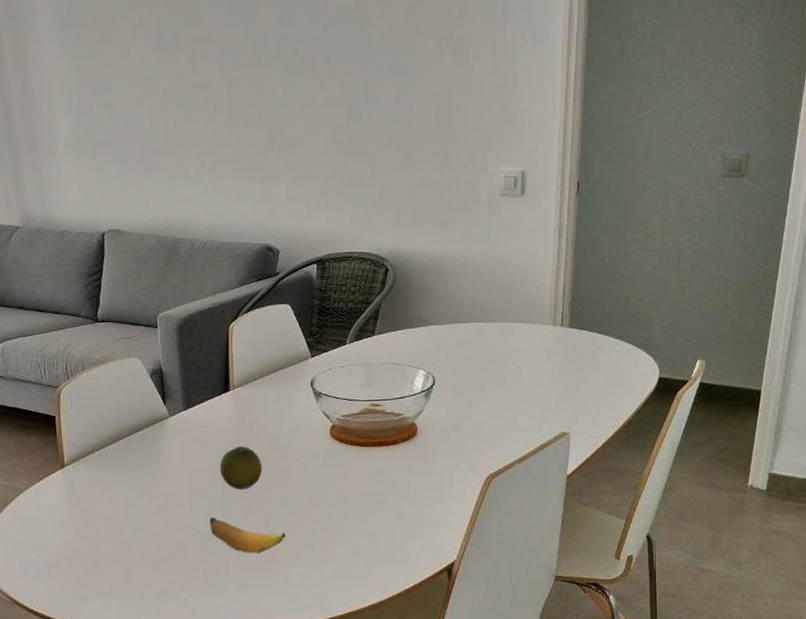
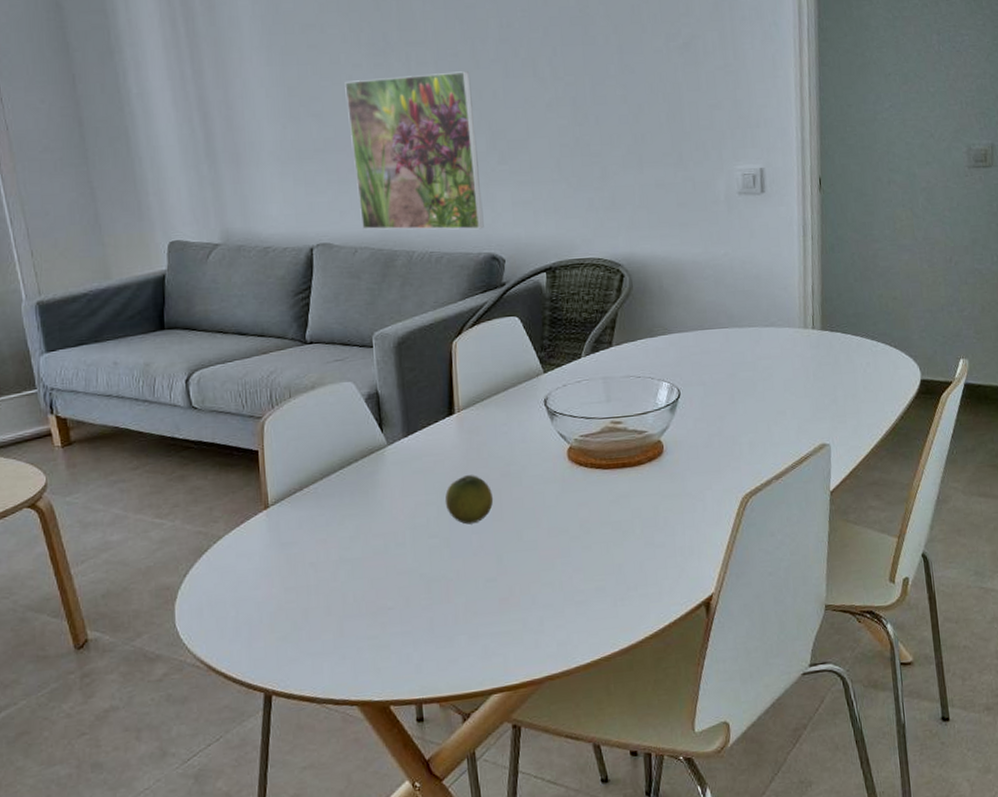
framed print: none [134,68,261,221] -> present [345,71,484,230]
banana: present [209,517,286,554] -> none [435,557,523,597]

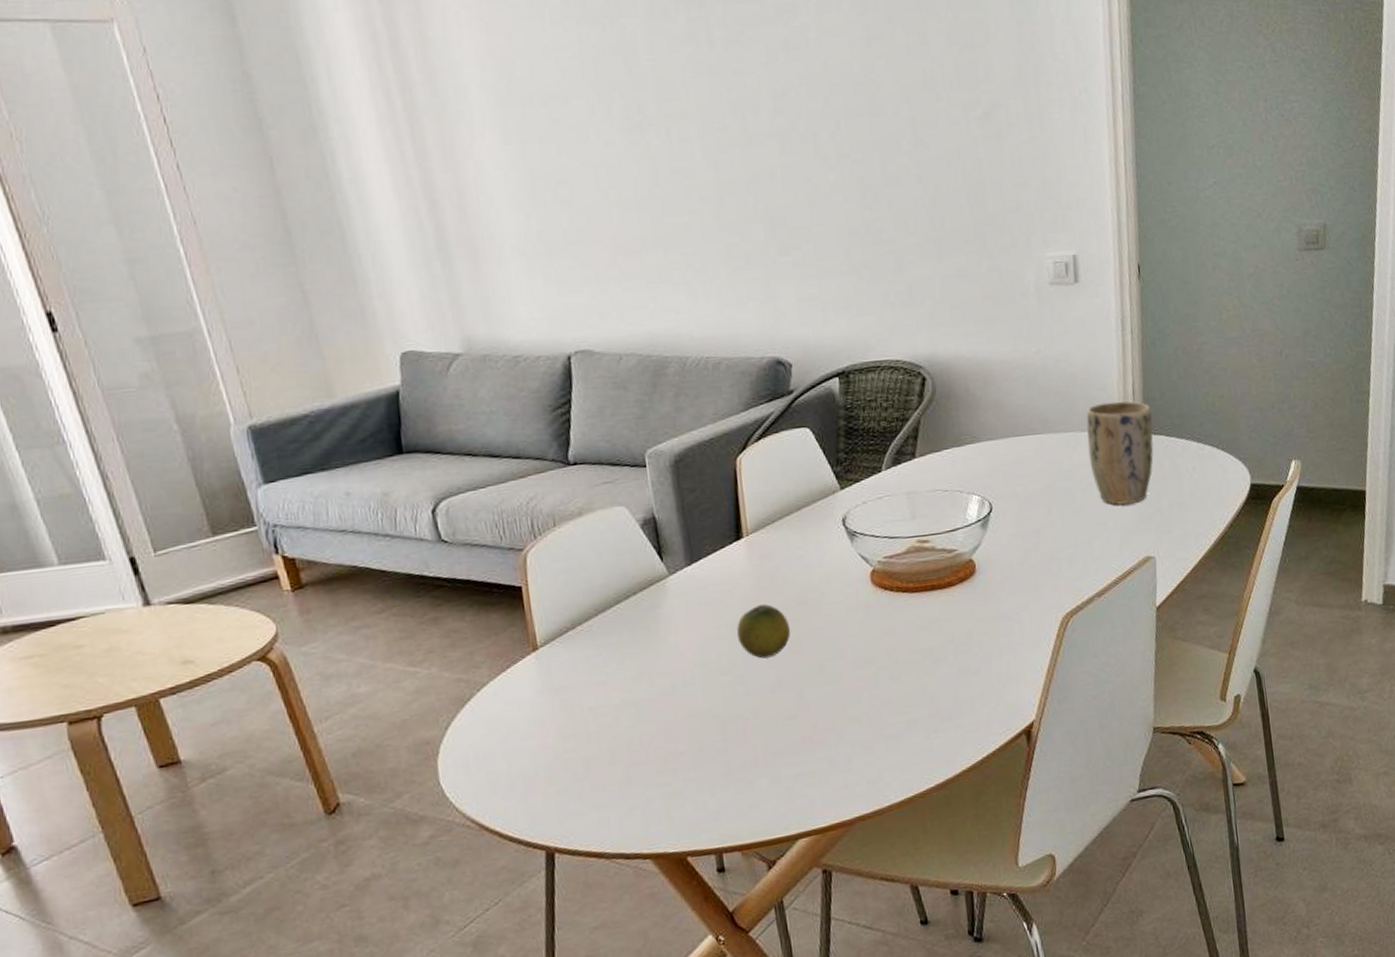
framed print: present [345,71,484,230] -> none [596,148,766,334]
plant pot: none [768,300,830,396] -> present [1086,401,1154,506]

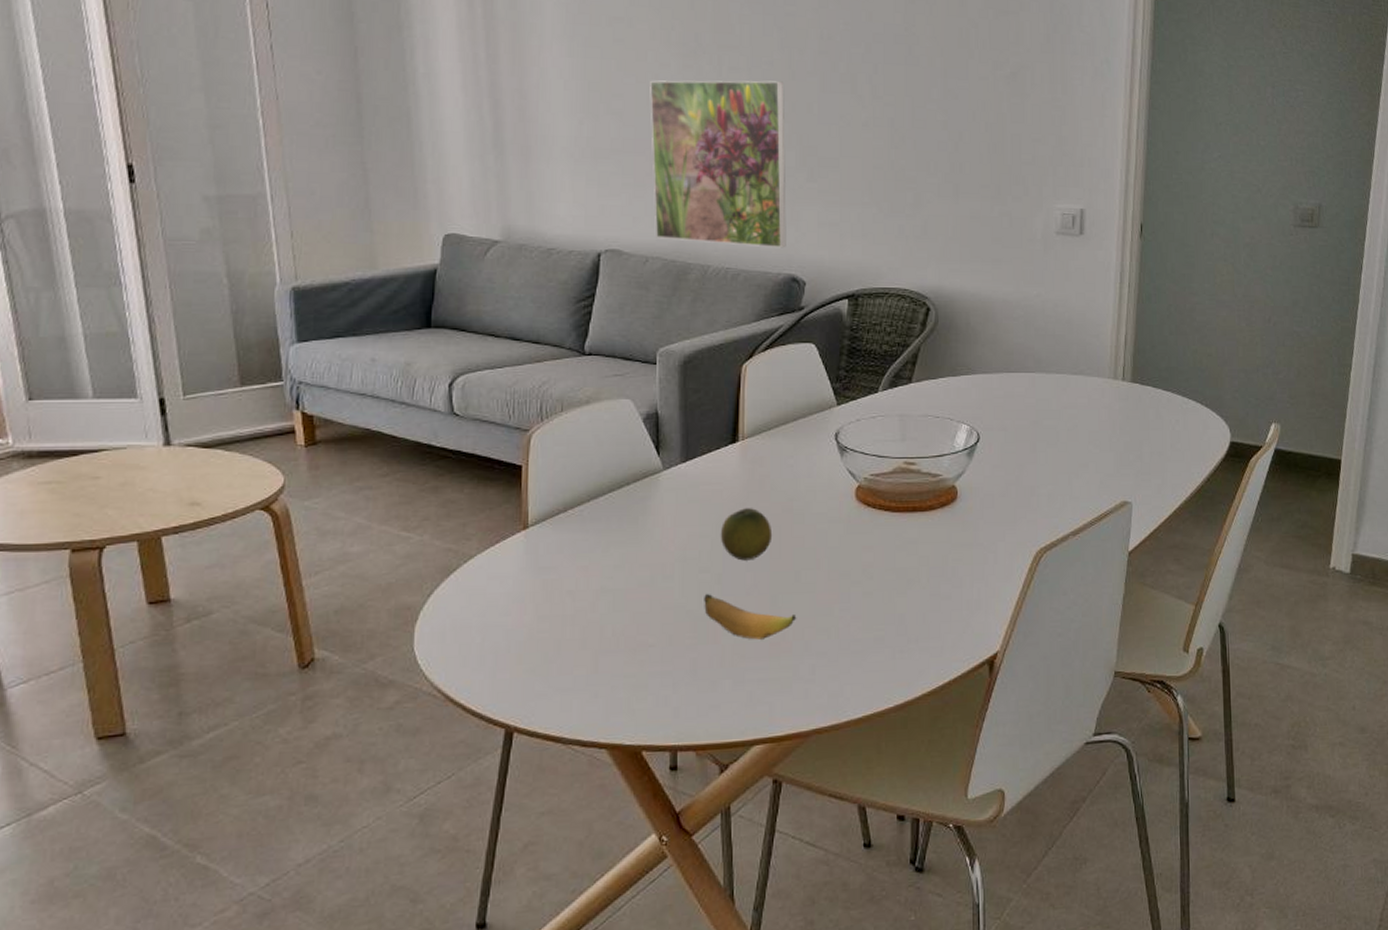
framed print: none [596,148,766,334] -> present [650,80,786,248]
banana: none [728,695,826,736] -> present [704,594,797,640]
plant pot: present [1086,401,1154,506] -> none [1077,349,1141,449]

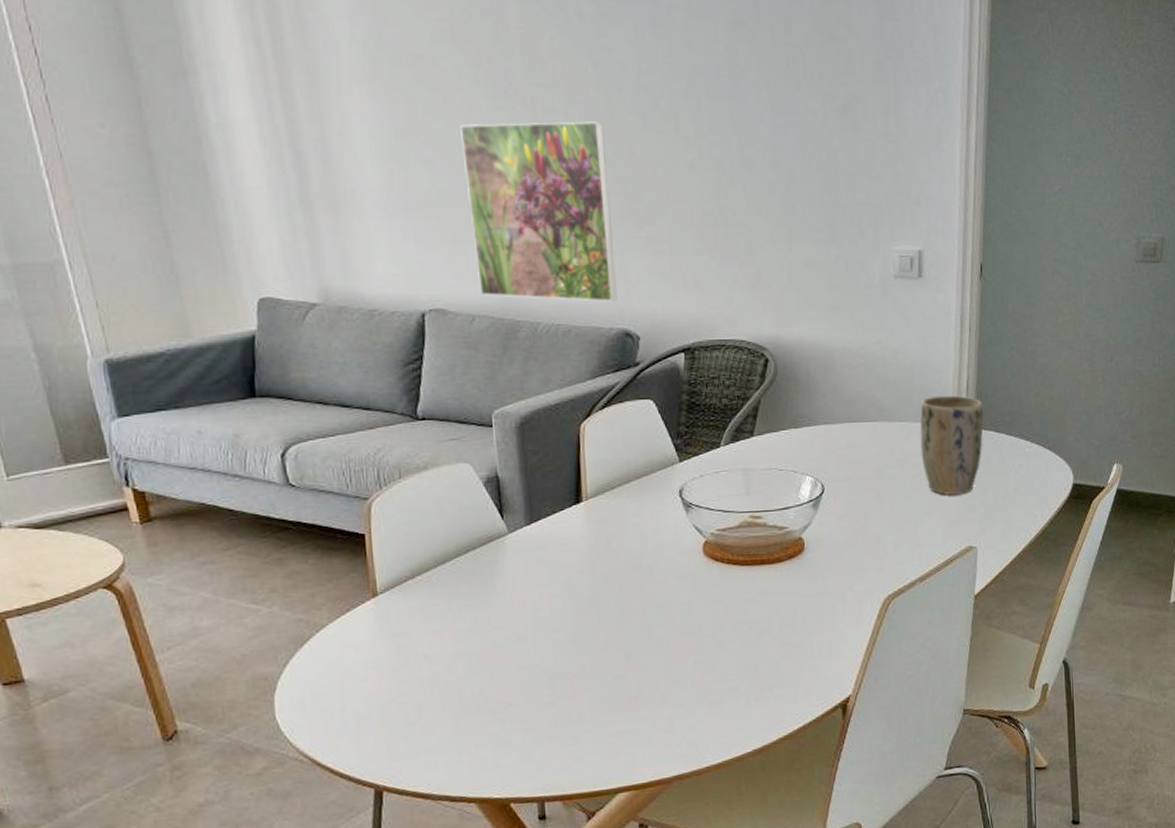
banana: present [704,594,797,640] -> none [559,653,653,694]
fruit: present [720,508,773,561] -> none [570,567,623,619]
plant pot: none [1077,349,1141,449] -> present [920,395,984,496]

